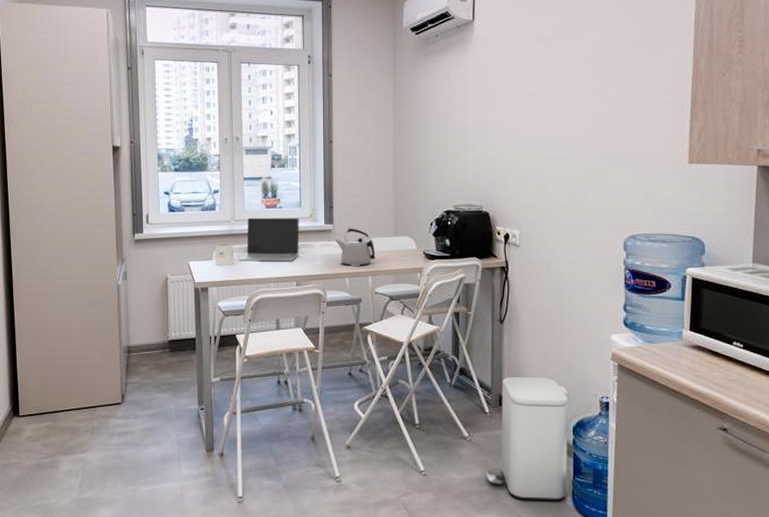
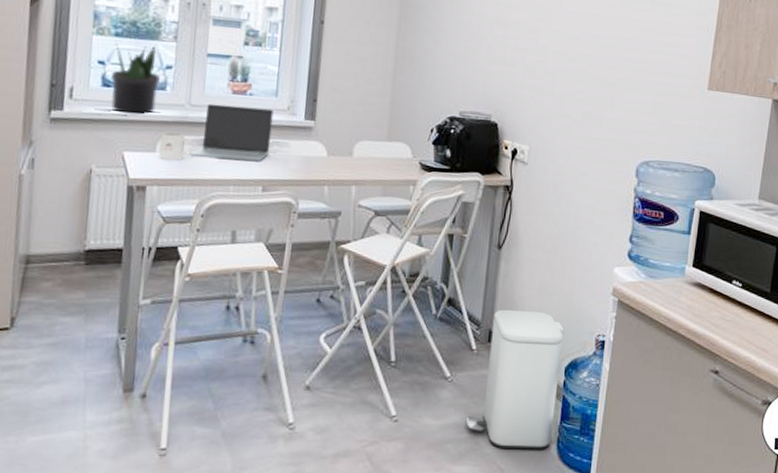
planter: none [175,175,210,232] -> present [111,41,160,116]
kettle: present [335,228,375,267] -> none [316,127,363,174]

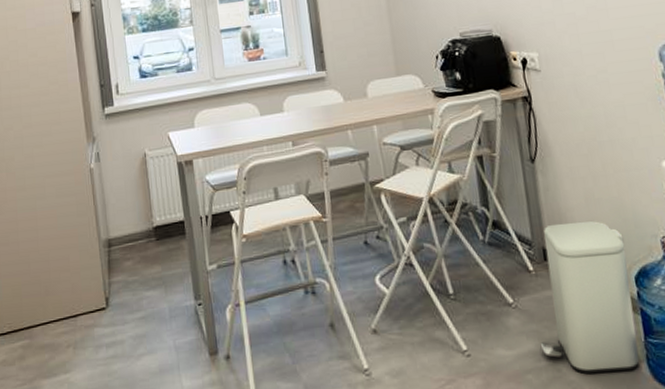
planter: present [111,41,160,116] -> none [144,33,187,99]
mug: present [158,131,194,161] -> none [195,105,226,134]
laptop: present [190,103,274,161] -> none [224,68,292,125]

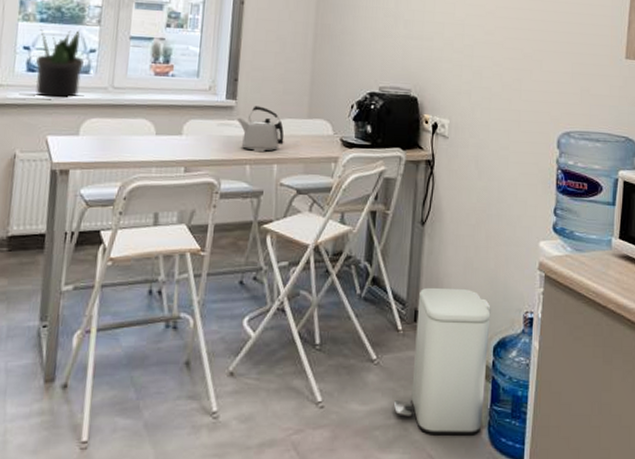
planter: none [144,33,187,99] -> present [35,27,84,100]
kettle: none [331,72,379,117] -> present [237,105,284,153]

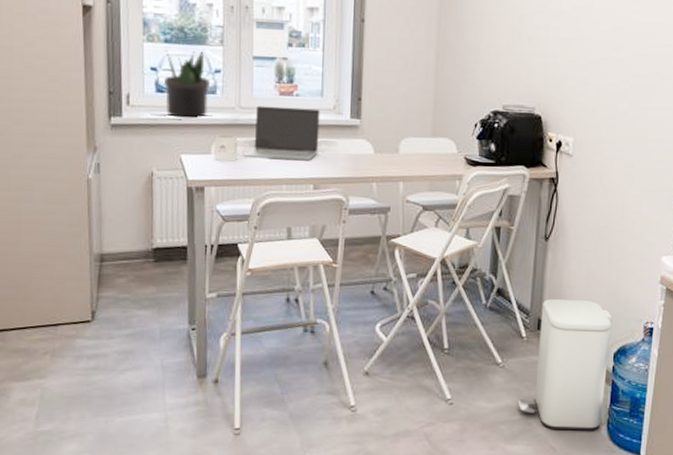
mug: none [82,114,117,144] -> present [213,134,247,163]
laptop: none [113,86,195,142] -> present [244,105,320,160]
kettle: present [237,105,284,153] -> none [363,124,409,171]

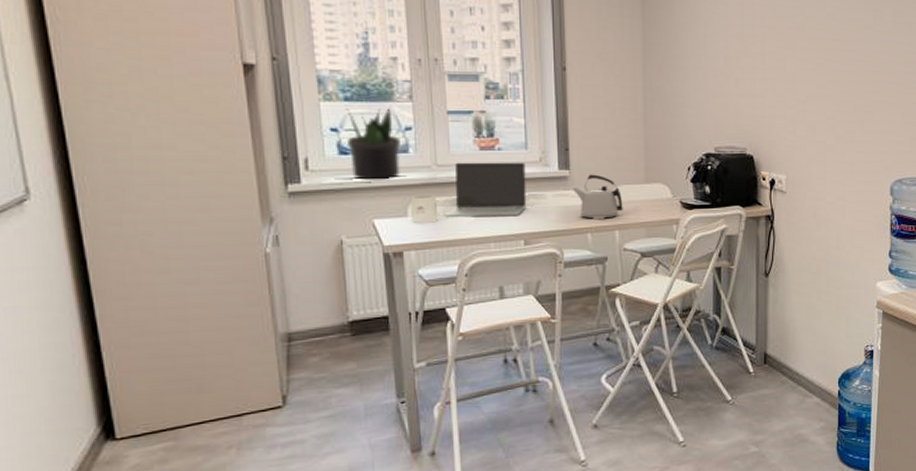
kettle: none [363,124,409,171] -> present [573,174,623,220]
pedal bin: present [517,298,612,431] -> none [750,330,835,459]

